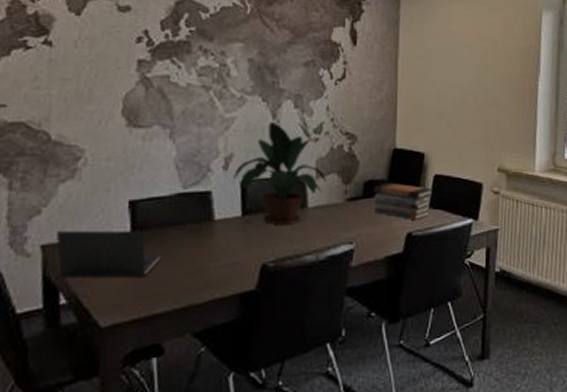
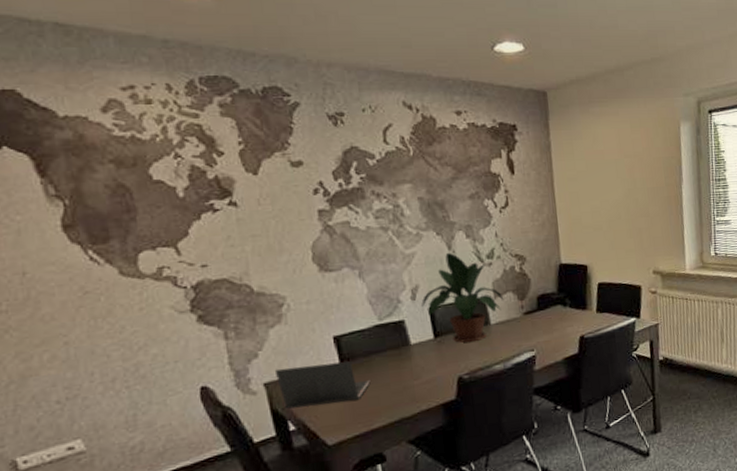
book stack: present [373,182,433,220] -> none [546,294,599,325]

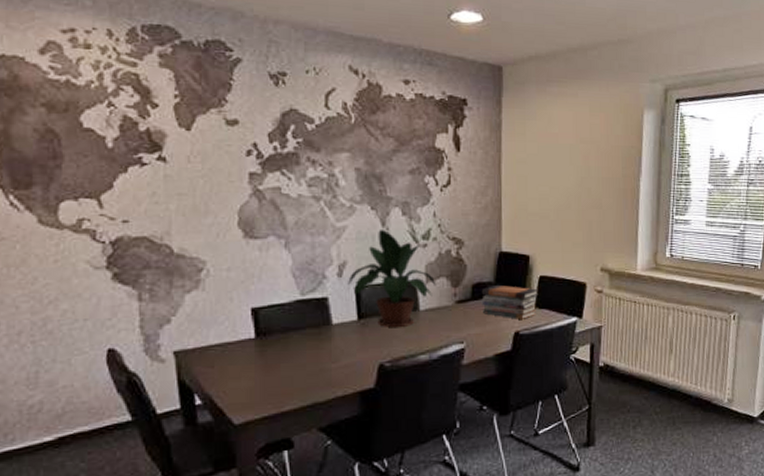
laptop: present [274,361,370,409] -> none [186,336,285,381]
book stack: none [546,294,599,325] -> present [481,284,538,319]

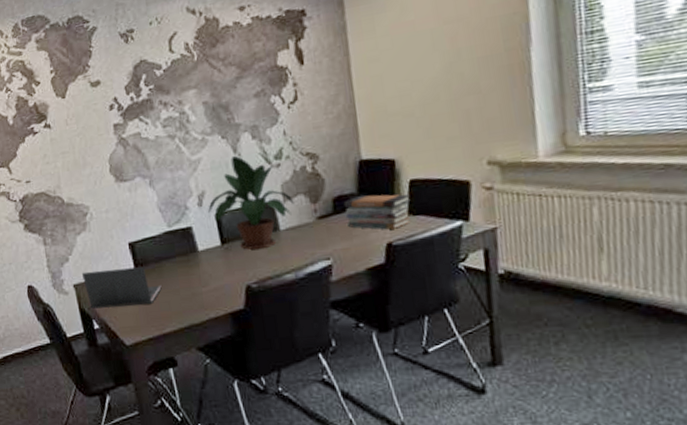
laptop: none [186,336,285,381] -> present [81,267,162,309]

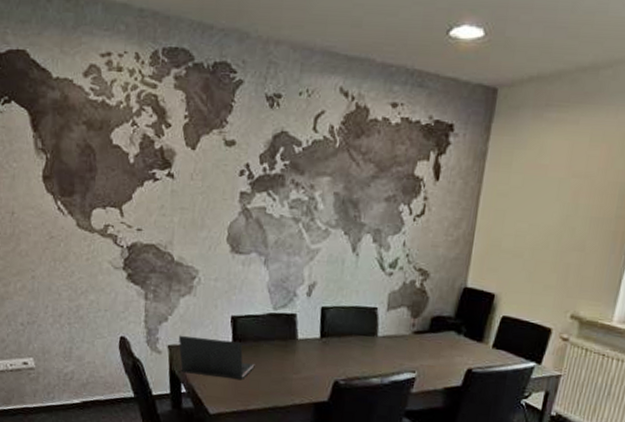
potted plant: present [208,155,295,250] -> none [315,254,397,350]
book stack: present [343,194,411,230] -> none [438,320,499,358]

